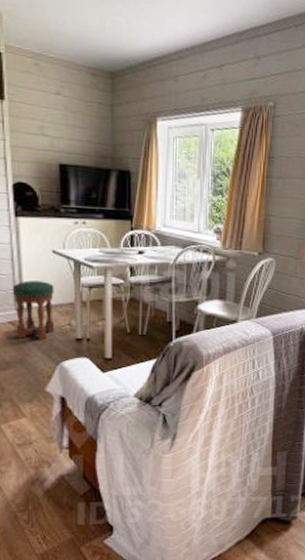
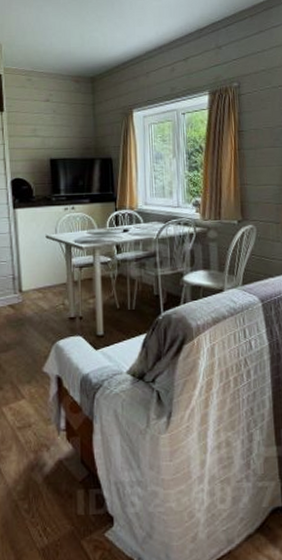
stool: present [12,280,55,340] -> none [11,265,50,321]

